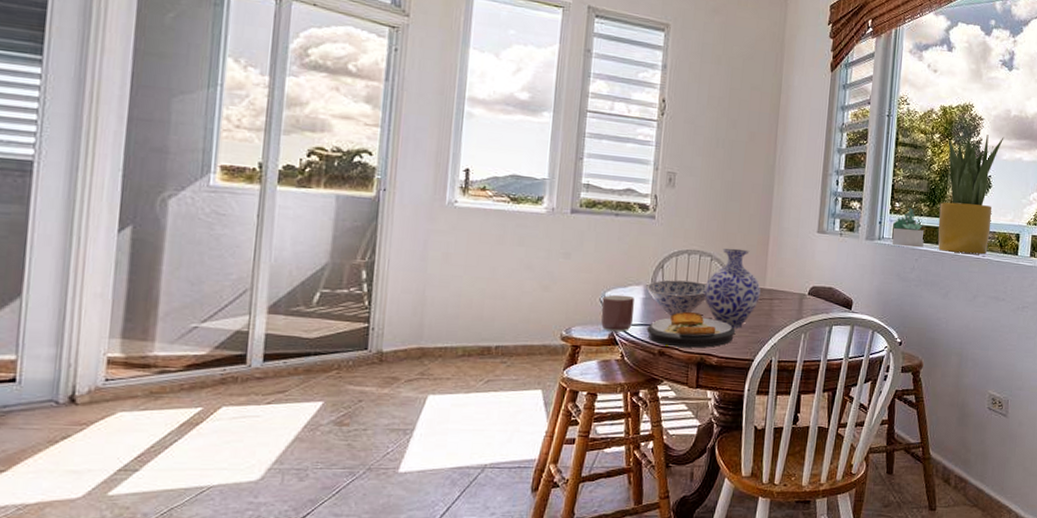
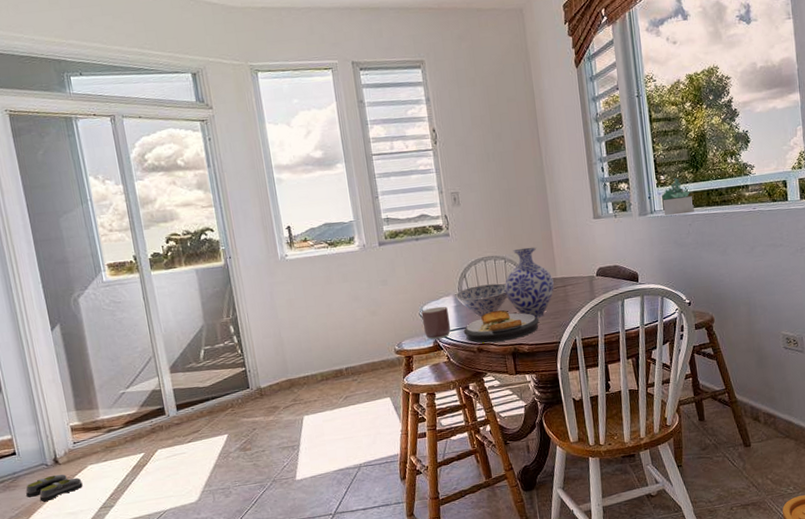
slippers: none [14,417,103,451] -> present [25,474,83,502]
planter: present [938,134,1004,255] -> none [699,90,757,212]

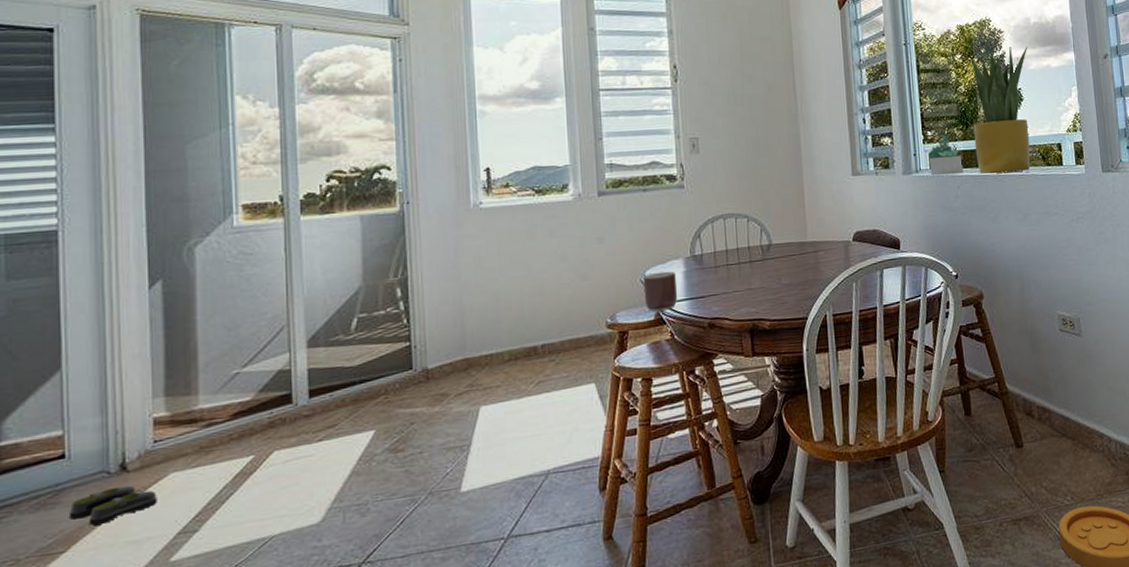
bowl: present [455,283,508,318] -> none [686,245,749,286]
plate: present [463,310,540,344] -> none [692,277,785,318]
vase: present [504,246,554,318] -> none [745,204,804,288]
planter: none [699,90,757,212] -> present [970,46,1031,174]

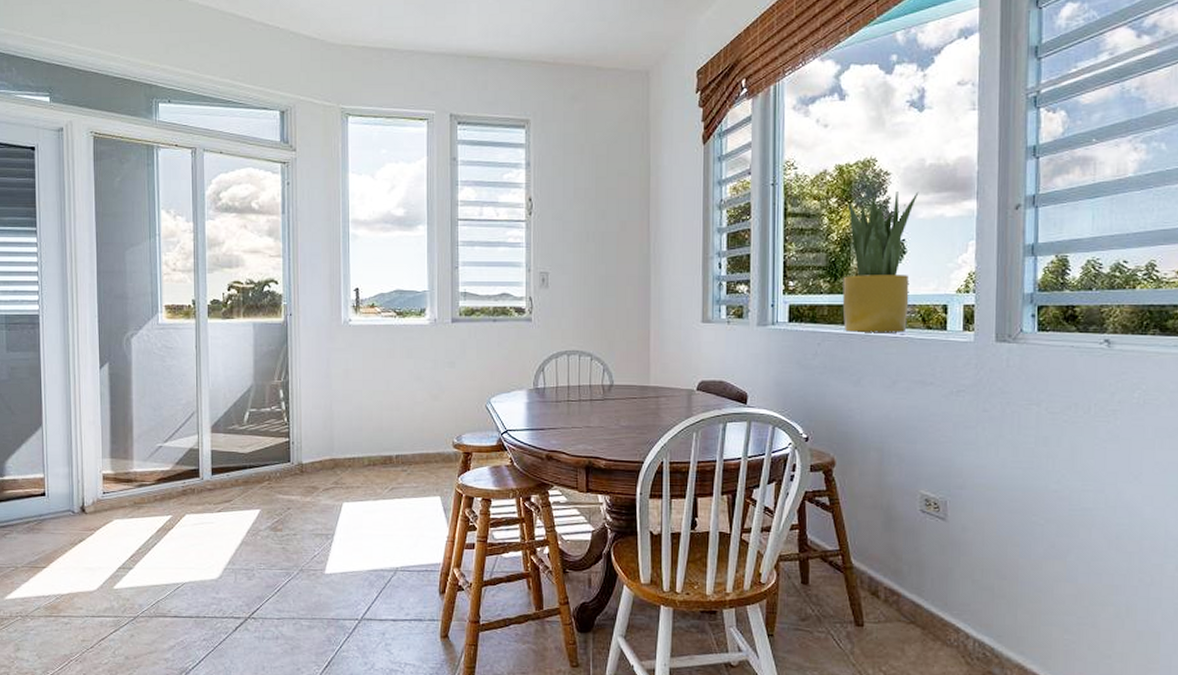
slippers: present [70,485,157,526] -> none [49,524,105,552]
mug: present [643,271,678,312] -> none [488,400,520,438]
succulent plant: present [928,134,963,176] -> none [788,286,826,330]

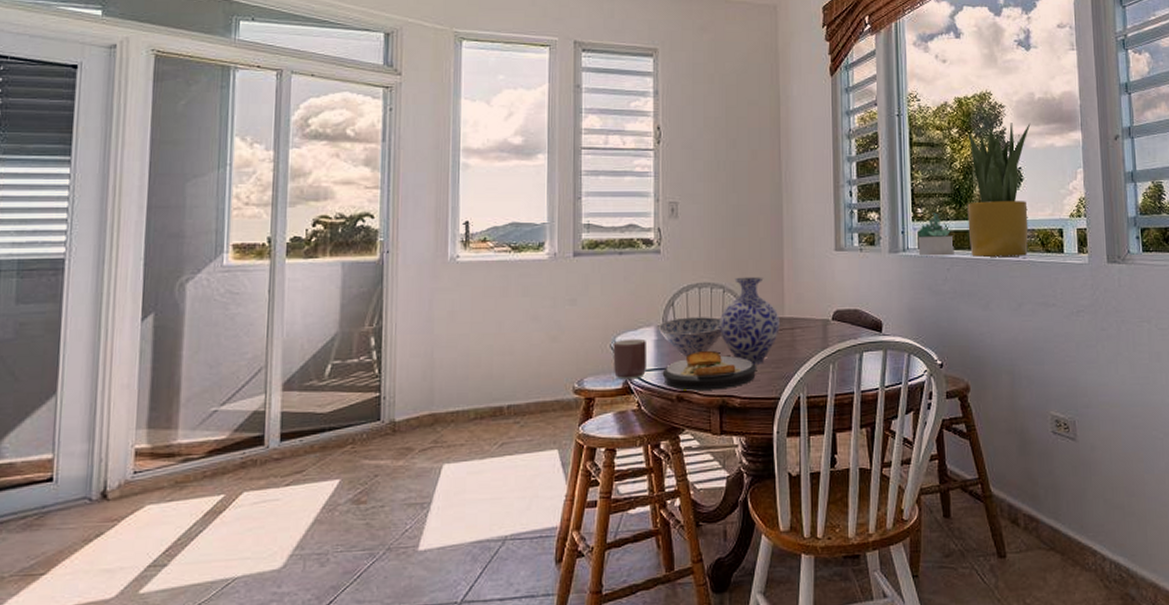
mug: none [488,400,520,438] -> present [613,338,648,380]
bowl: none [529,382,589,420] -> present [658,317,722,358]
plate: none [533,414,623,451] -> present [662,350,757,391]
vase: none [586,346,645,430] -> present [719,276,780,365]
succulent plant: none [788,286,826,330] -> present [917,212,954,256]

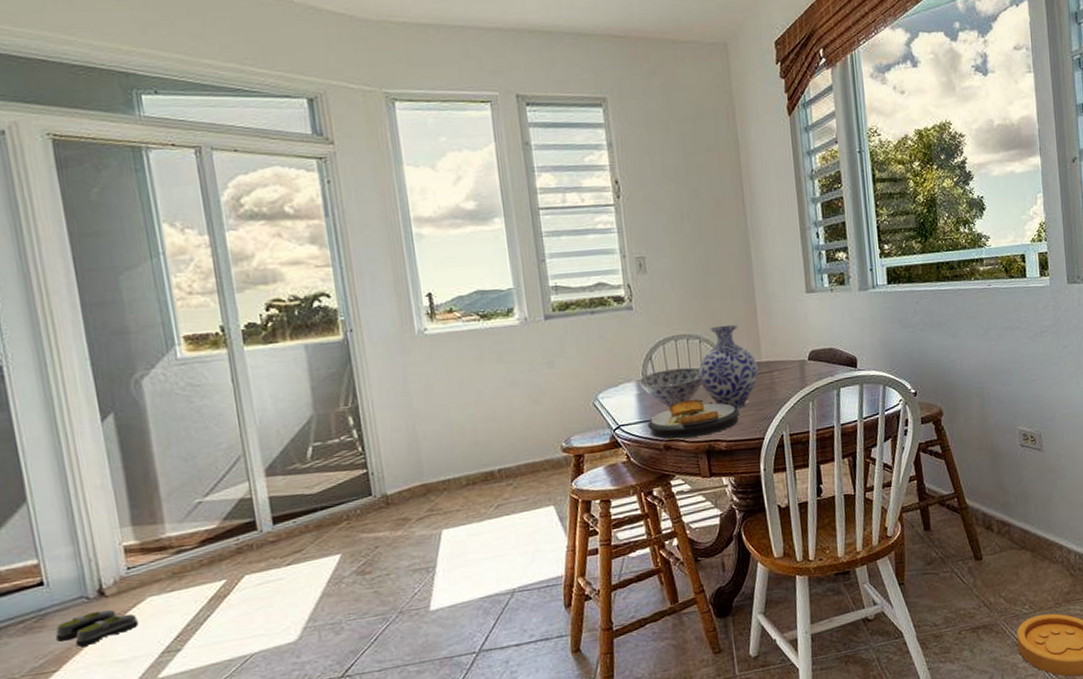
slippers: none [52,513,133,551] -> present [55,609,138,647]
mug: present [613,338,648,380] -> none [595,394,632,435]
succulent plant: present [917,212,954,256] -> none [885,247,922,292]
planter: present [967,123,1031,257] -> none [929,151,993,288]

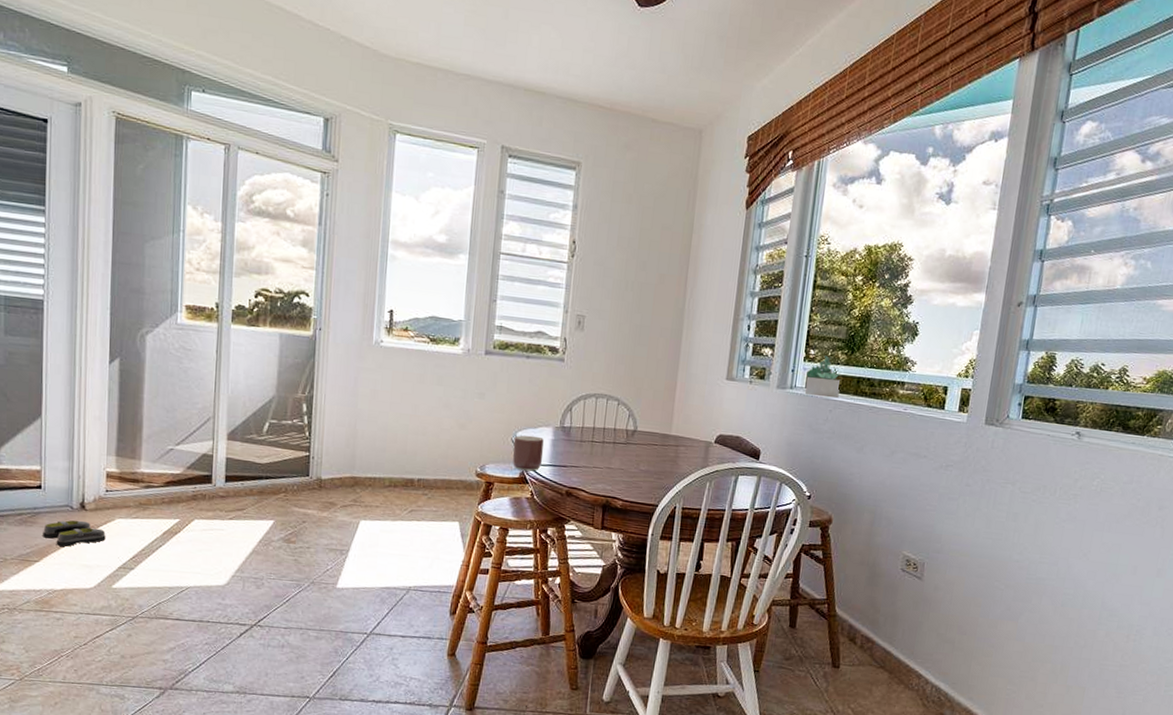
mug: none [595,394,632,435] -> present [512,435,544,472]
bowl: present [638,367,702,408] -> none [555,422,613,459]
plate: present [647,399,740,440] -> none [555,454,641,491]
vase: present [698,324,758,409] -> none [610,393,667,474]
succulent plant: none [885,247,922,292] -> present [804,355,841,399]

